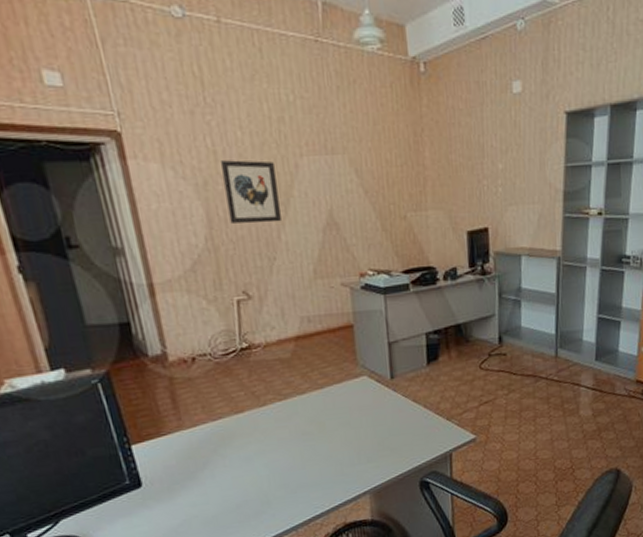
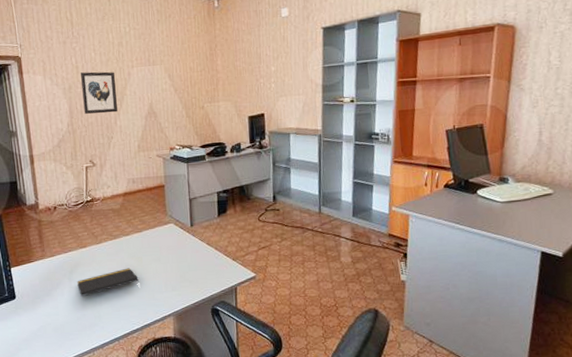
notepad: none [233,436,322,478] -> present [77,268,139,296]

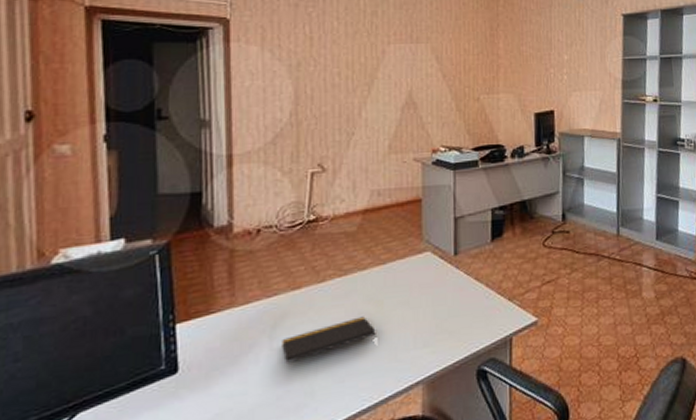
wall art: present [81,71,118,114] -> none [316,45,364,101]

